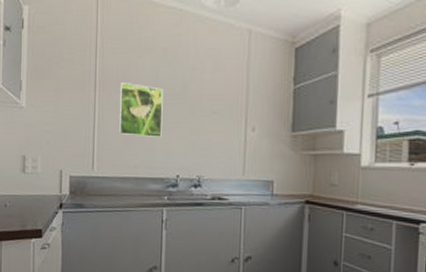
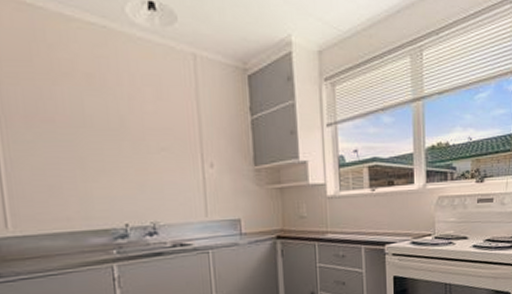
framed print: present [118,81,163,139] -> none [30,115,99,183]

